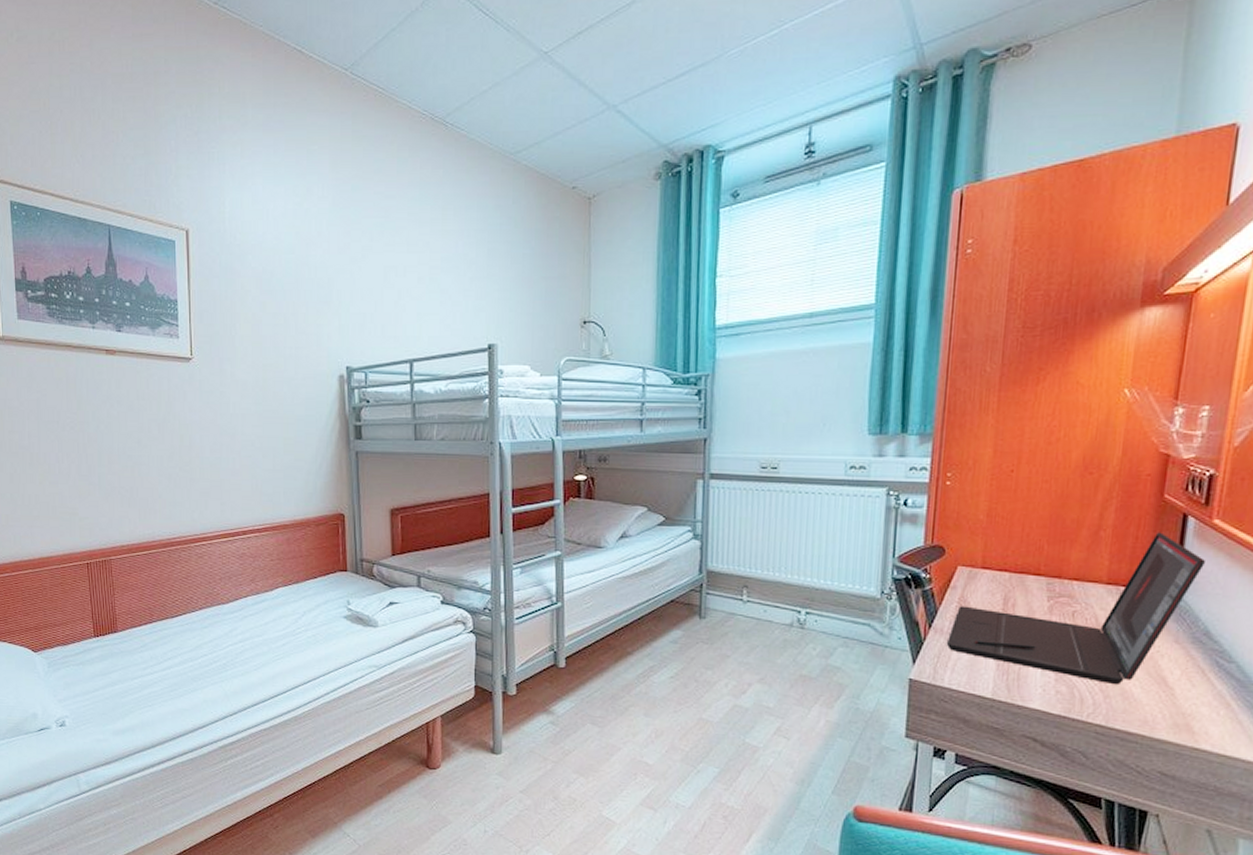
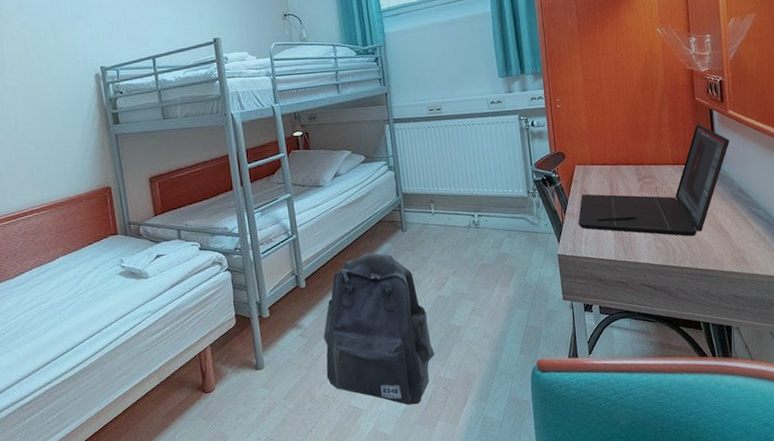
backpack: none [576,637,718,829] -> present [323,252,434,405]

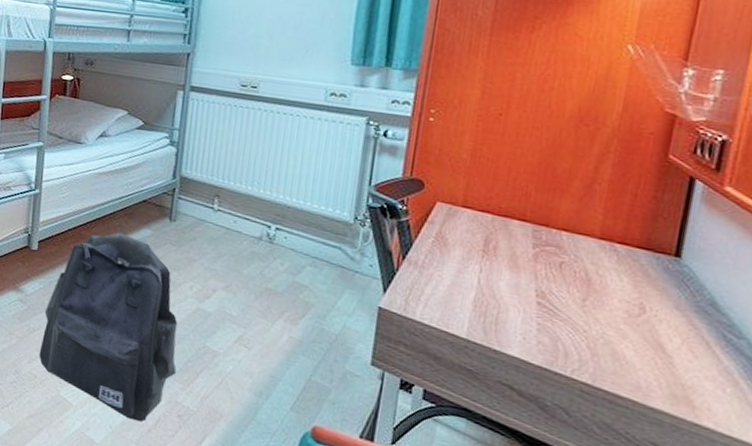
laptop: present [578,124,729,237] -> none [420,192,714,345]

